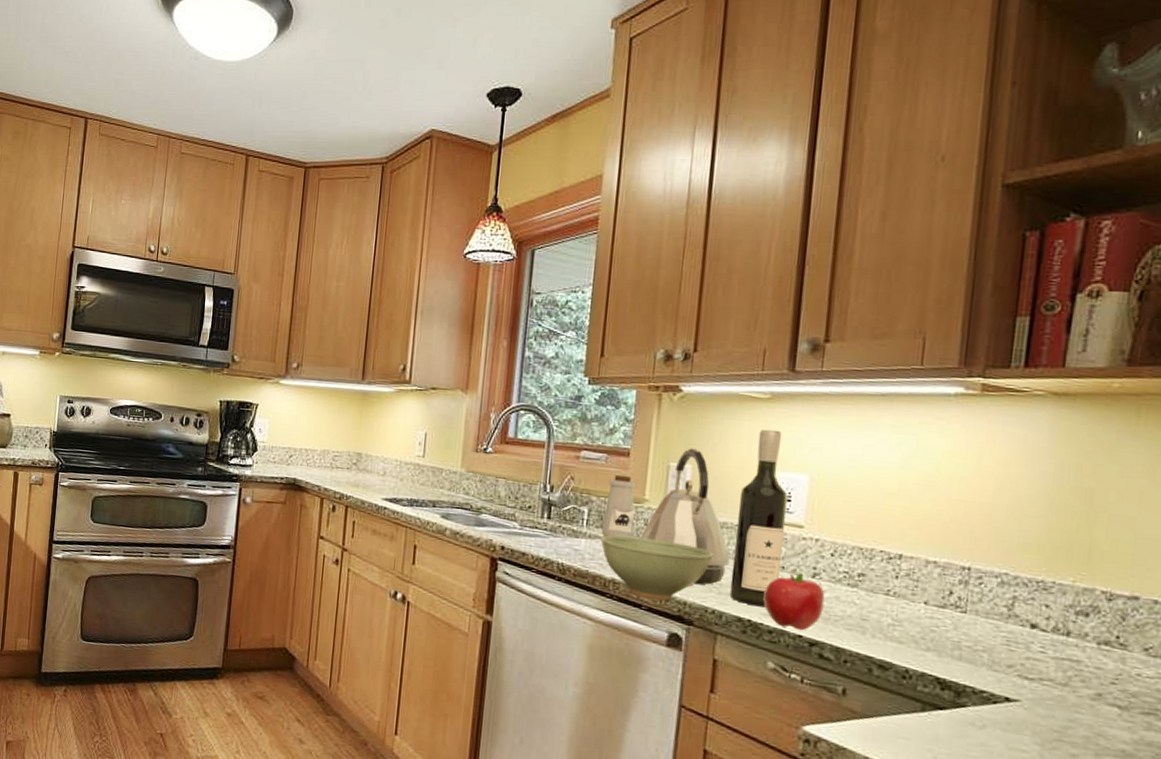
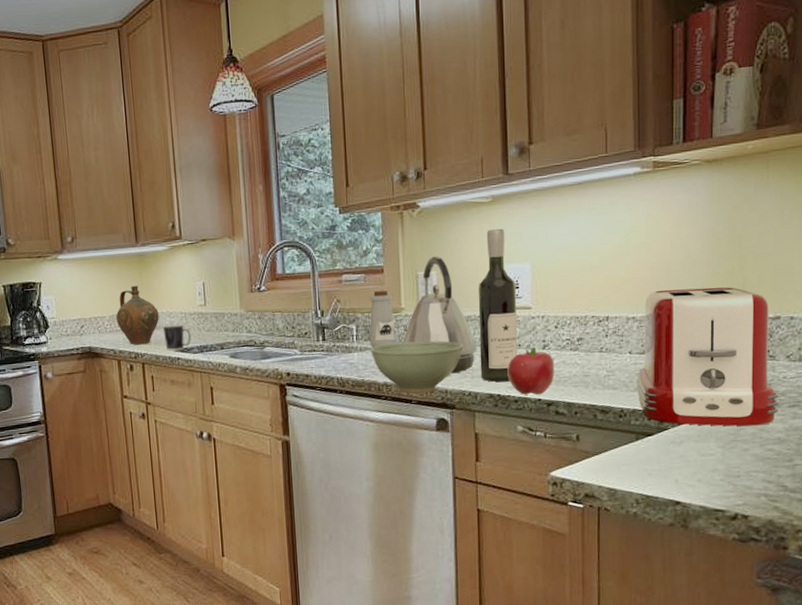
ceramic jug: none [327,423,373,486] -> present [116,285,159,344]
mug: none [373,471,403,500] -> present [162,325,191,351]
toaster: none [929,535,1128,729] -> present [637,287,779,426]

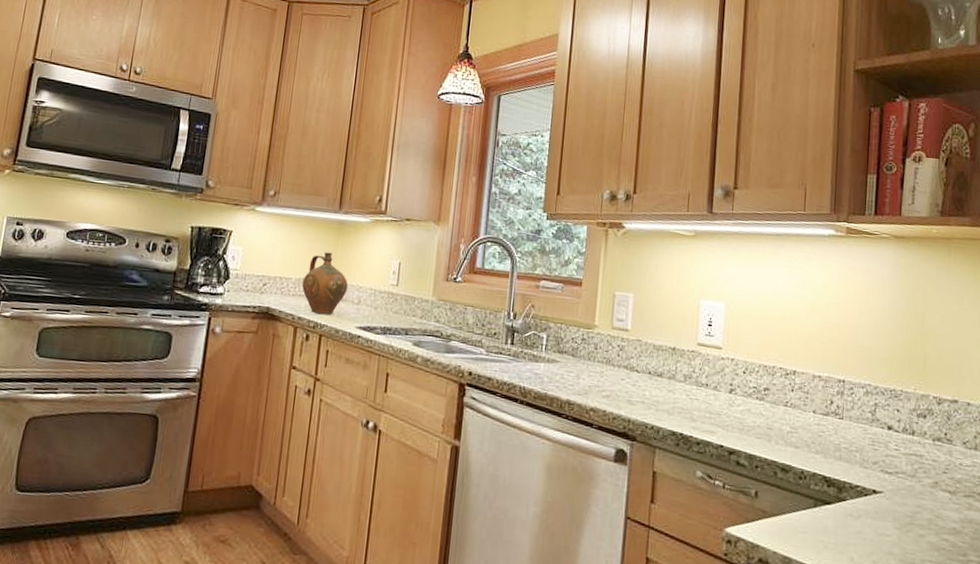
mug: present [162,325,191,351] -> none [347,299,377,328]
bottle: present [369,291,397,348] -> none [558,303,587,362]
bowl: present [370,340,463,394] -> none [557,359,652,420]
kettle: present [403,256,477,374] -> none [591,278,665,403]
bottle: present [478,228,518,382] -> none [665,262,710,421]
fruit: present [507,347,555,395] -> none [692,389,740,441]
toaster: present [637,287,779,426] -> none [818,353,955,512]

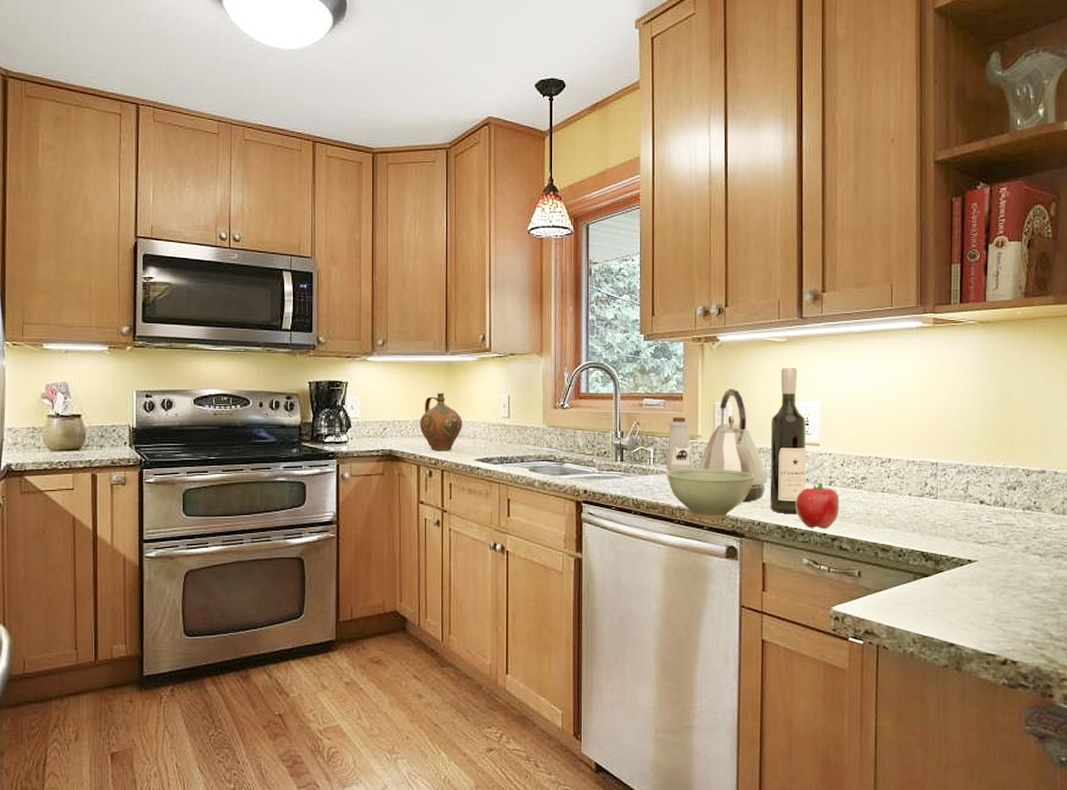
bowl: none [557,359,652,420] -> present [666,468,755,520]
bottle: none [558,303,587,362] -> present [666,417,692,472]
kettle: none [591,278,665,403] -> present [697,388,768,503]
bottle: none [665,262,710,421] -> present [770,367,807,514]
fruit: none [692,389,740,441] -> present [795,483,840,530]

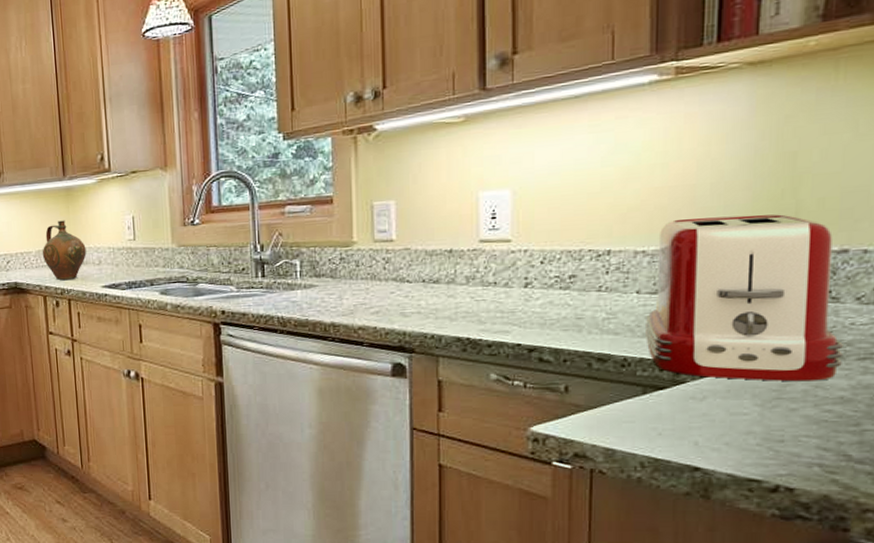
bottle: present [666,417,692,472] -> none [315,223,347,285]
bowl: present [666,468,755,520] -> none [315,277,426,336]
kettle: present [697,388,768,503] -> none [354,184,443,314]
bottle: present [770,367,807,514] -> none [445,151,493,324]
fruit: present [795,483,840,530] -> none [479,285,539,340]
toaster: none [915,437,1045,573] -> present [646,214,843,382]

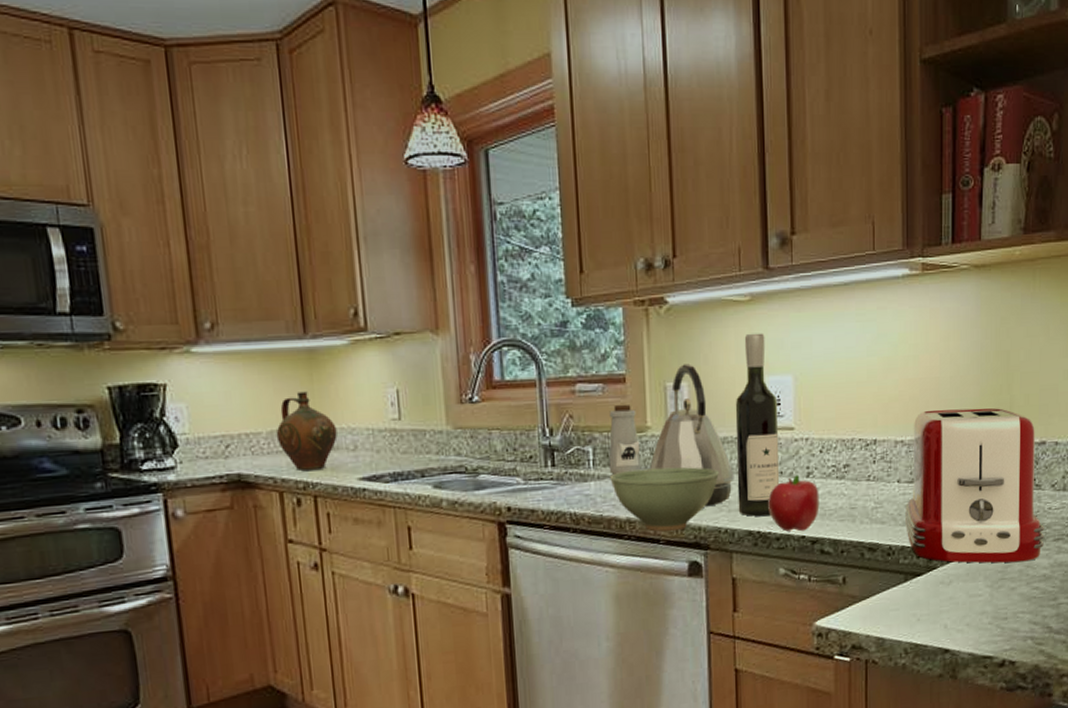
bottle: none [315,223,347,285] -> present [609,405,642,476]
bowl: none [315,277,426,336] -> present [610,467,719,532]
kettle: none [354,184,443,314] -> present [649,363,734,507]
bottle: none [445,151,493,324] -> present [735,333,780,517]
fruit: none [479,285,539,340] -> present [768,475,820,532]

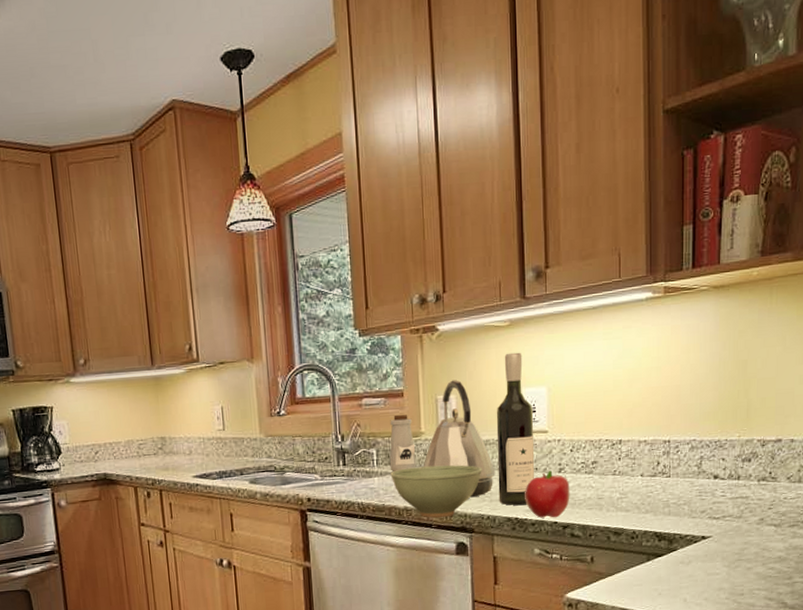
ceramic jug: present [276,391,338,471] -> none [131,410,177,471]
toaster: present [905,408,1044,563] -> none [648,410,780,546]

